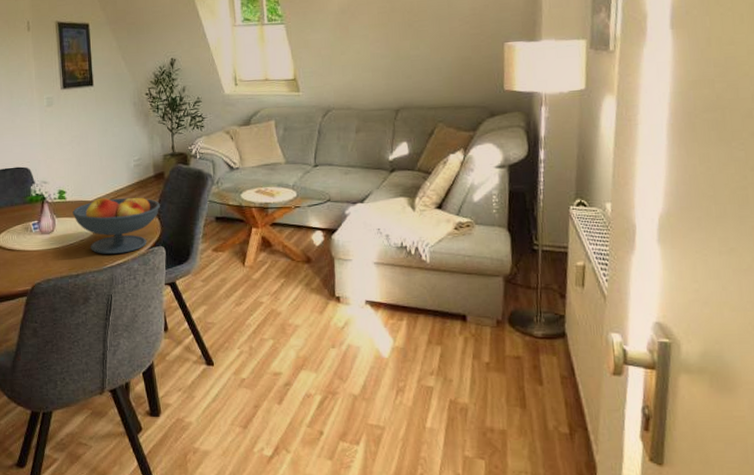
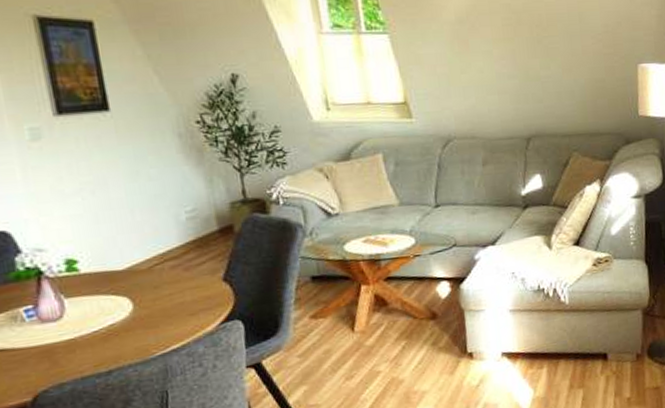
fruit bowl: present [72,195,160,254] -> none [92,257,231,340]

